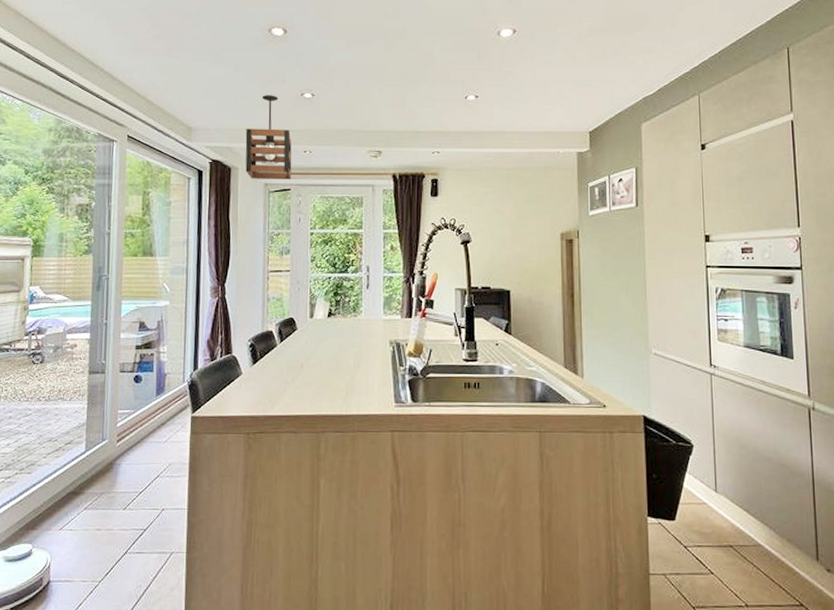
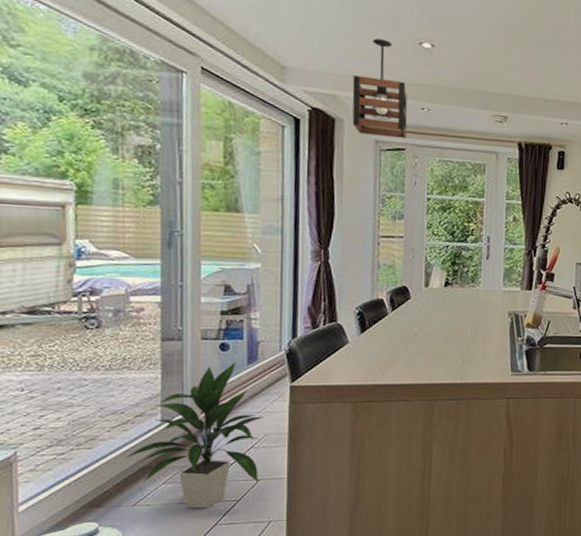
indoor plant: none [56,392,169,536] -> present [125,361,265,509]

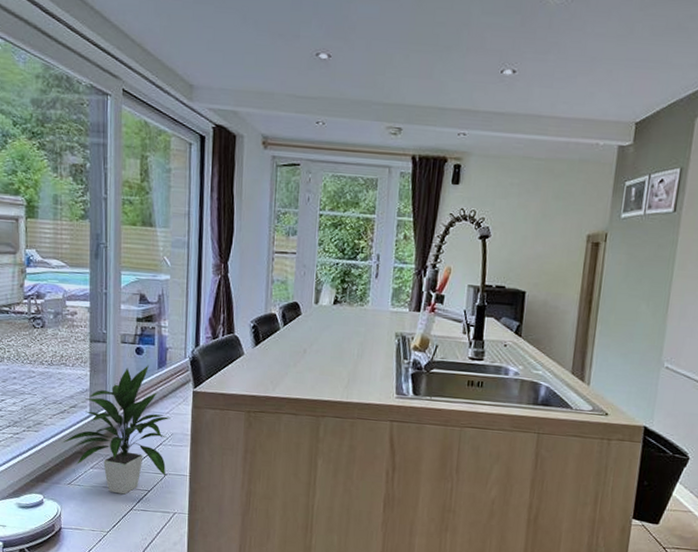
pendant light: present [352,38,408,138] -> none [252,52,304,153]

